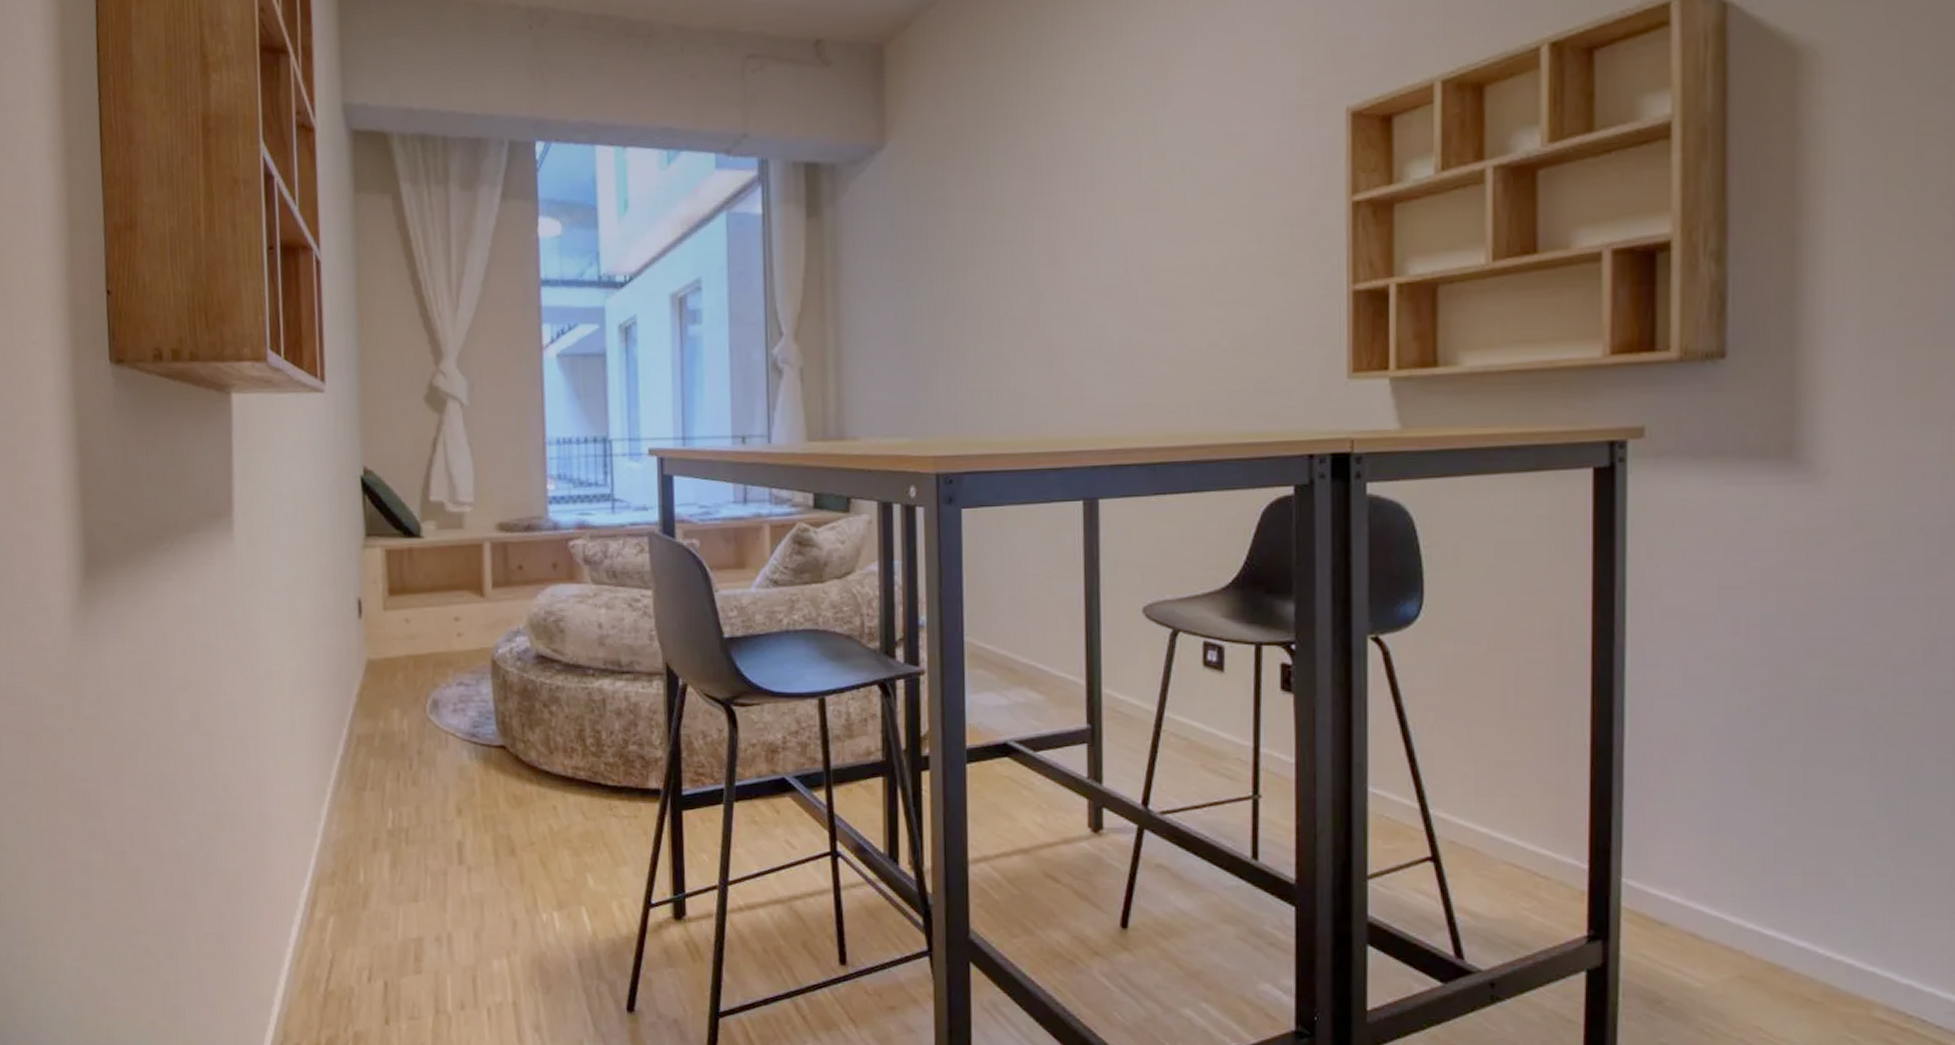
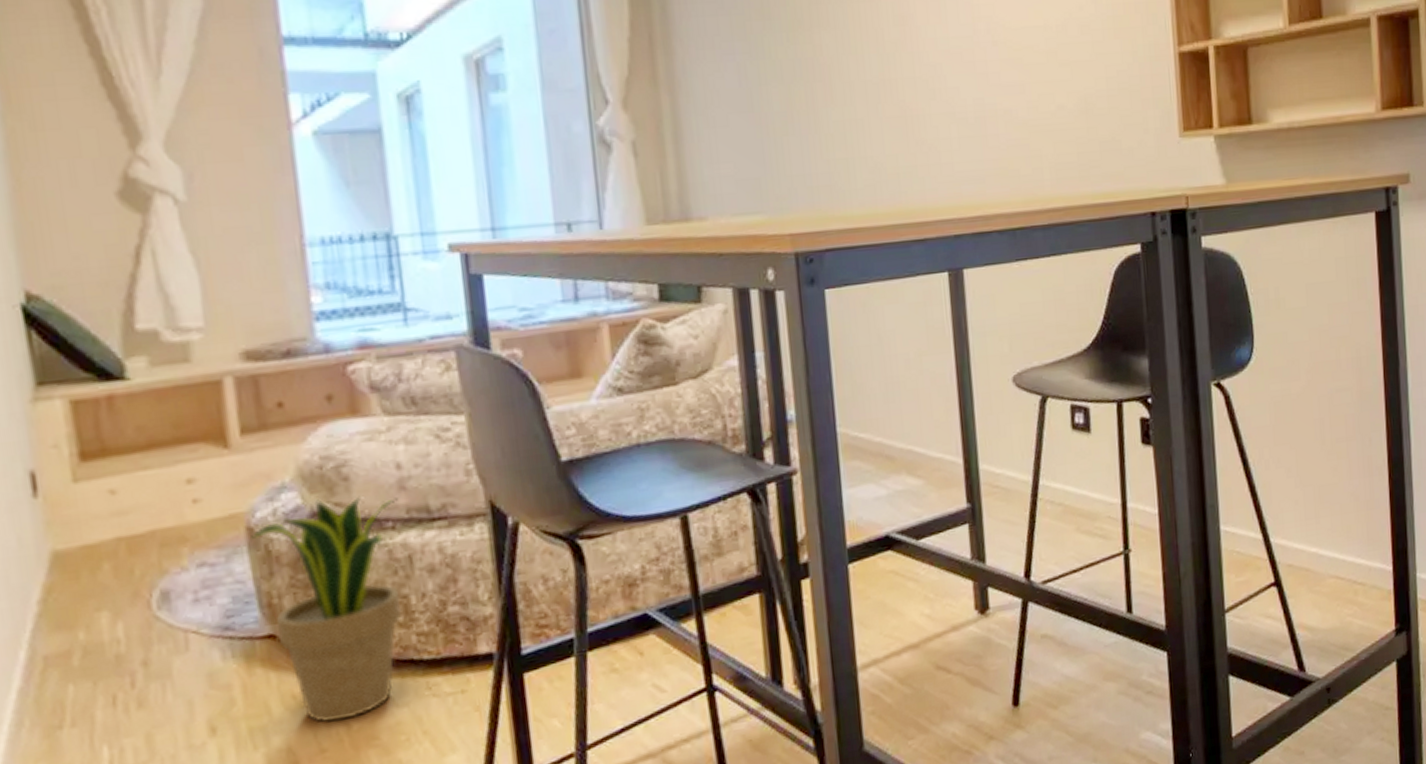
potted plant: none [494,645,598,822] -> present [251,495,403,723]

